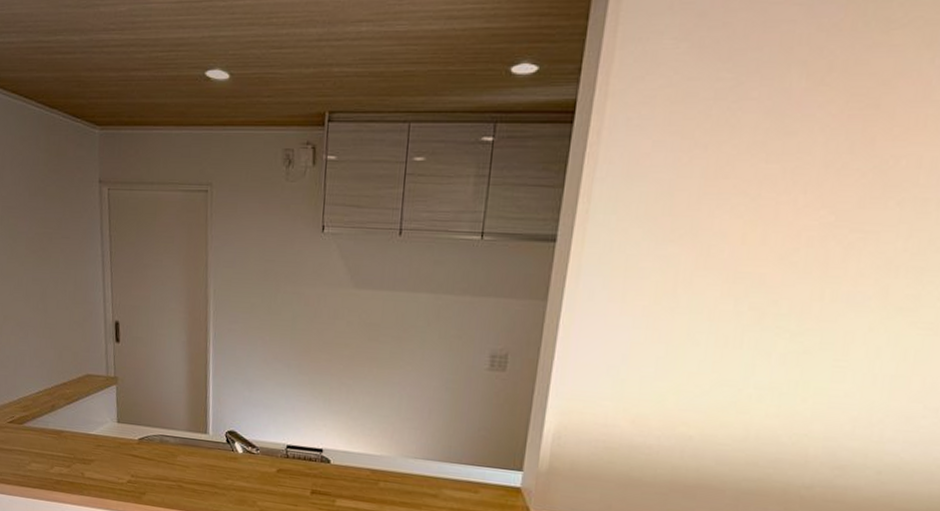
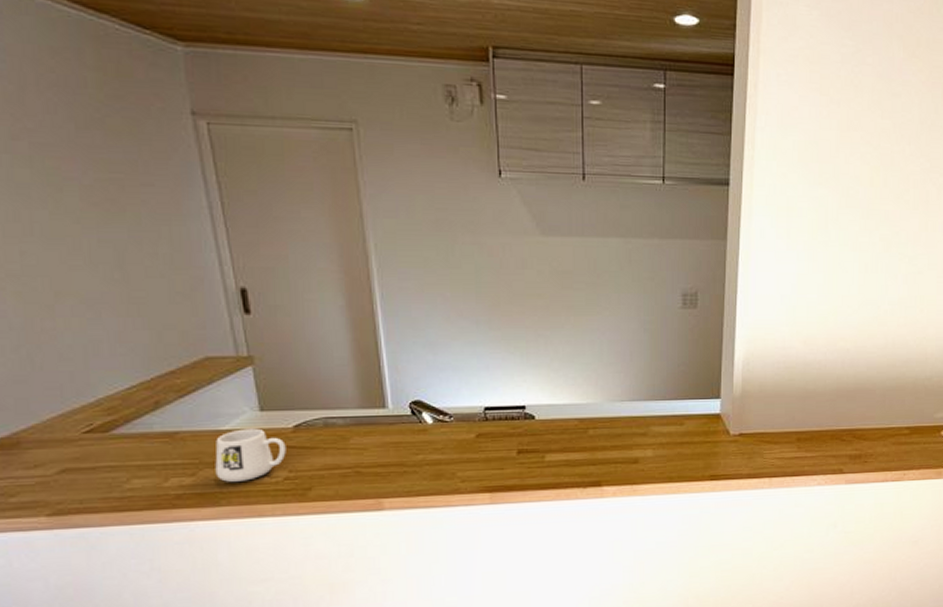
mug: none [83,435,132,479] -> present [215,428,286,482]

